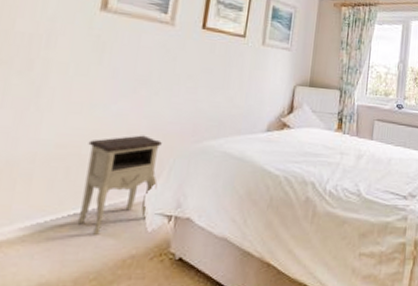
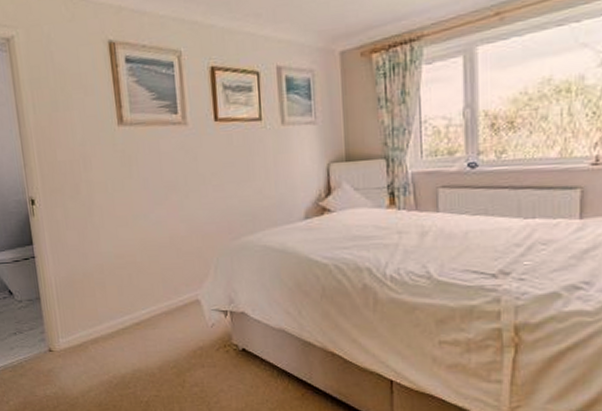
nightstand: present [77,135,162,237] -> none [140,238,208,332]

